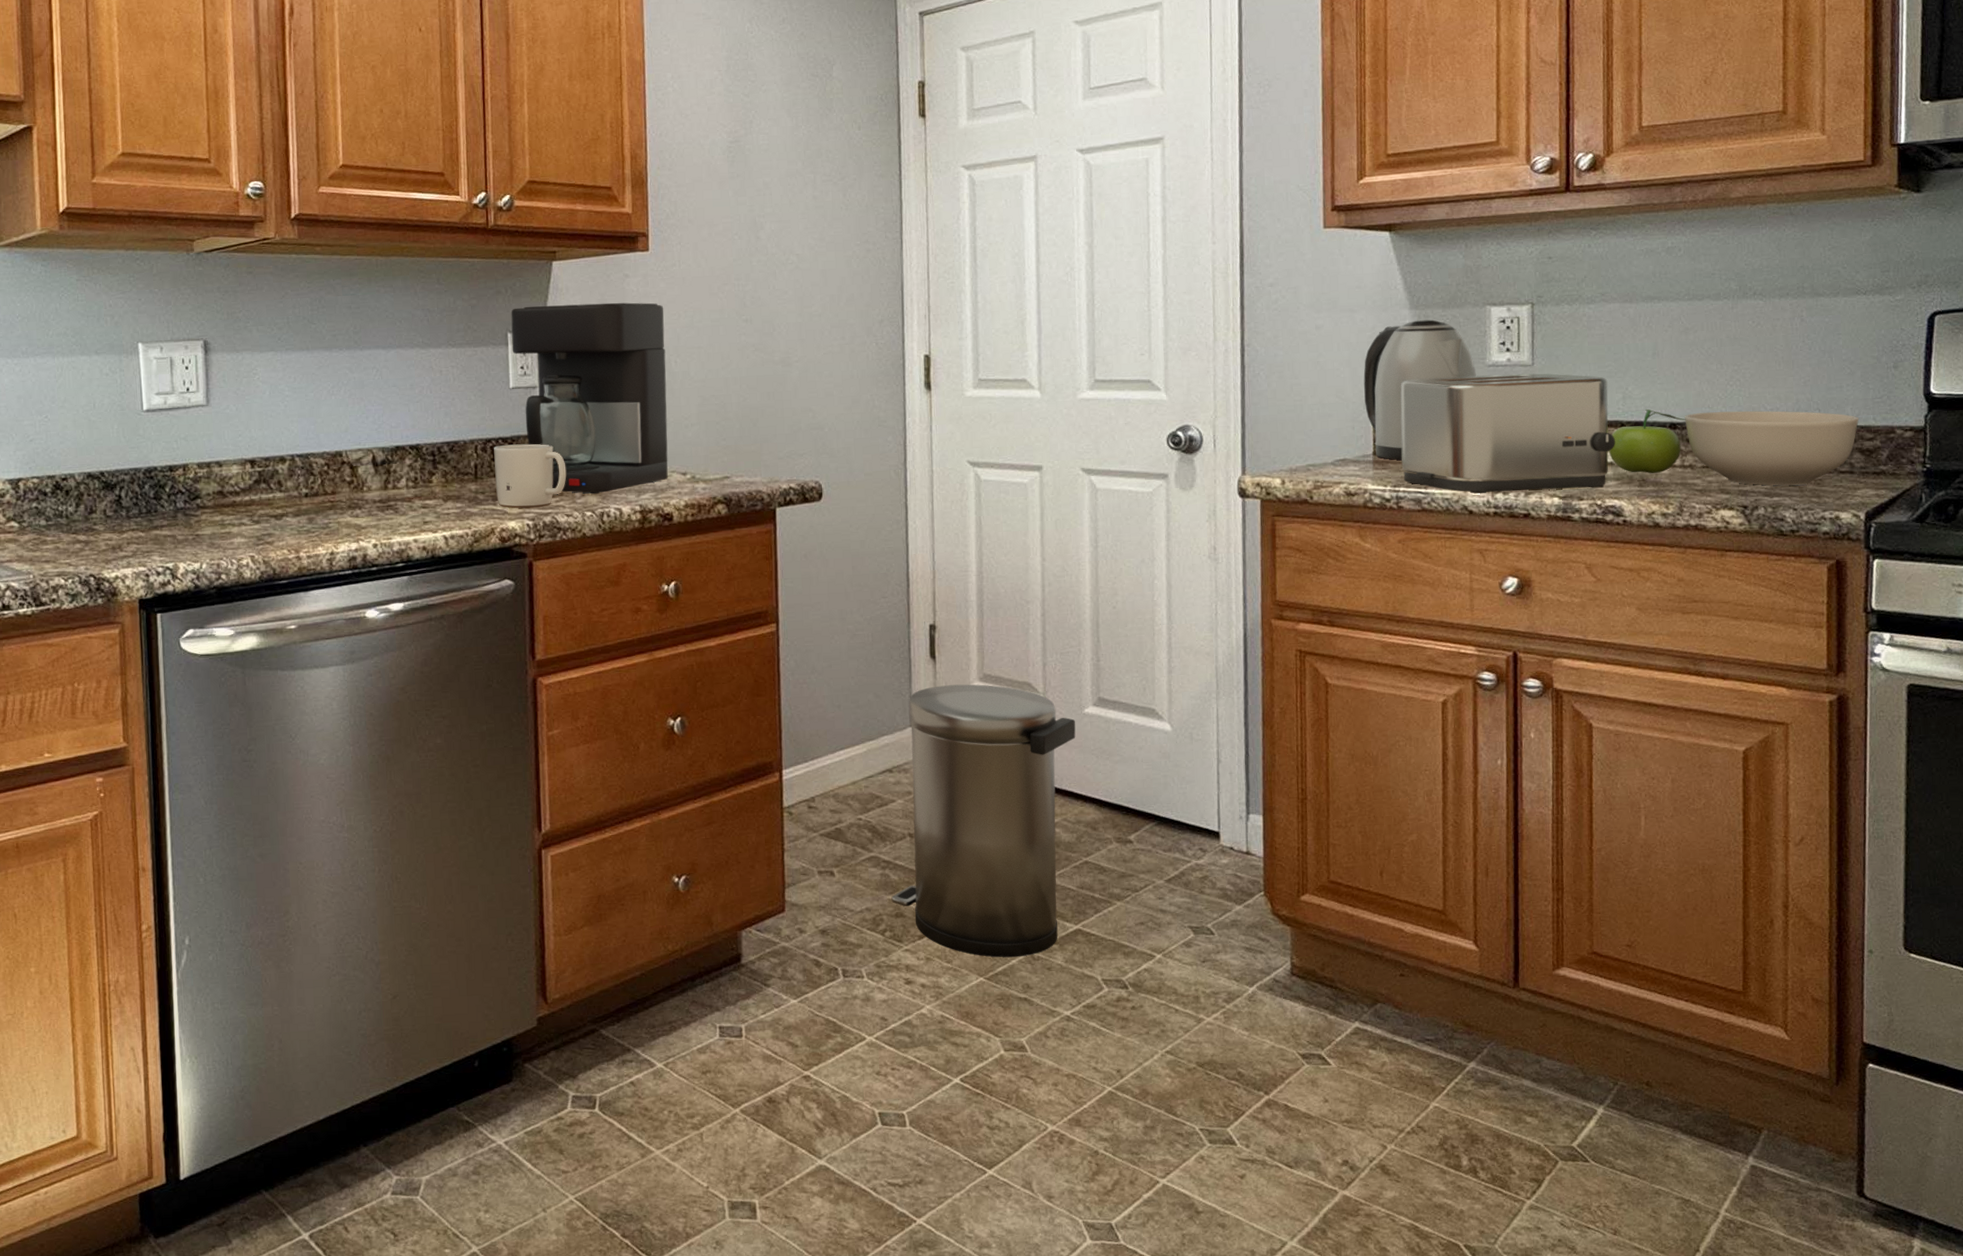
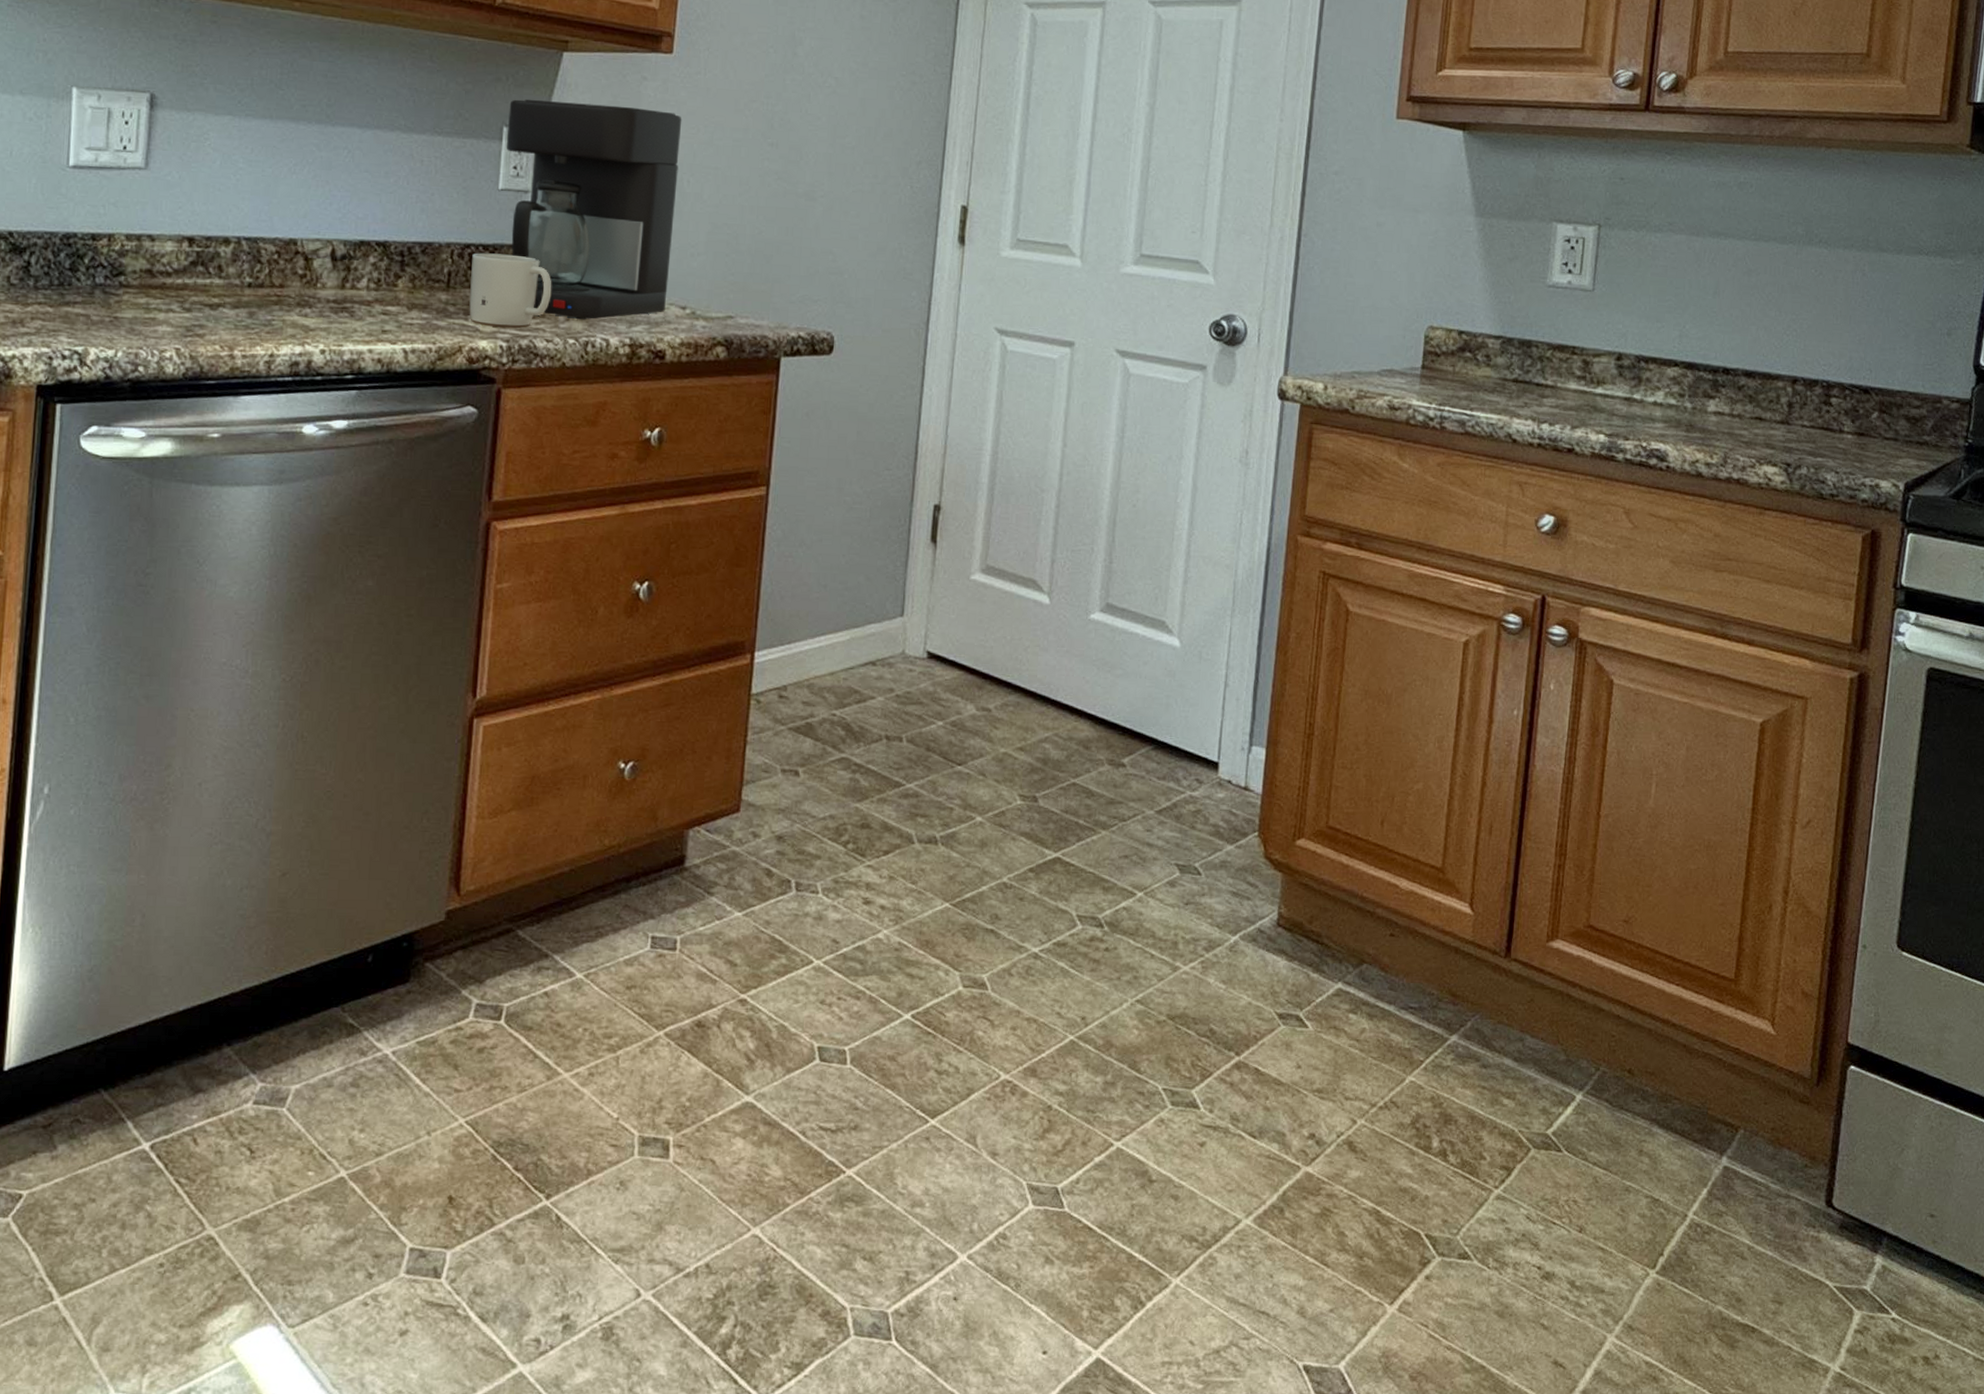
pedal bin: present [891,684,1076,957] -> none [858,573,1079,883]
kettle: present [1363,319,1477,461] -> none [1418,229,1536,378]
toaster: present [1400,373,1615,495] -> none [1449,291,1667,429]
fruit: present [1608,409,1686,473] -> none [1659,350,1740,419]
bowl: present [1684,410,1860,486] -> none [1737,360,1909,448]

